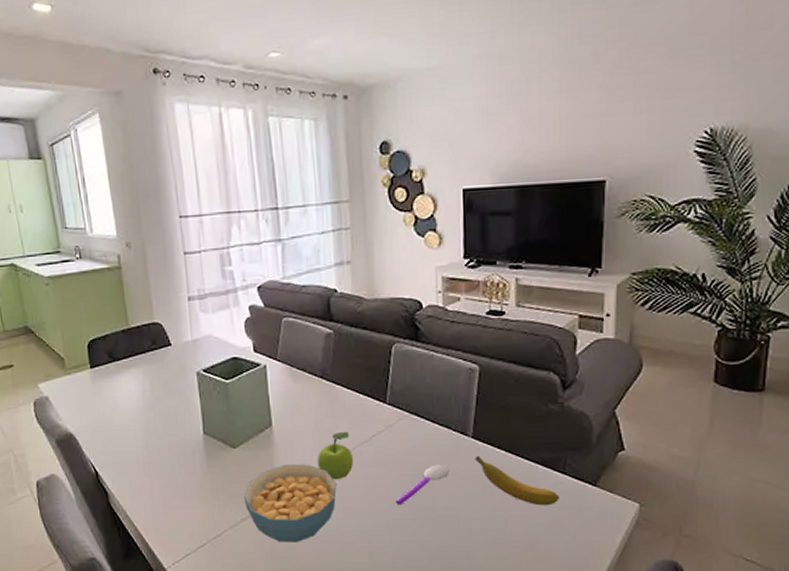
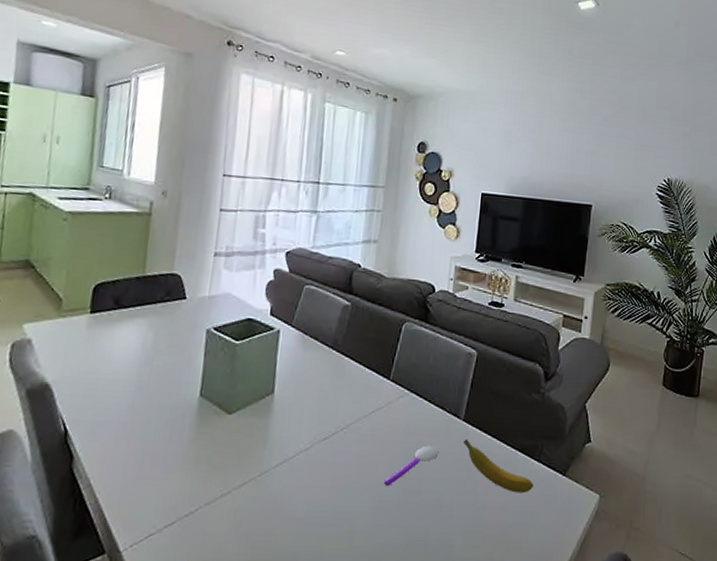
cereal bowl: present [243,464,337,542] -> none [228,435,329,523]
fruit: present [316,431,353,480] -> none [312,404,350,456]

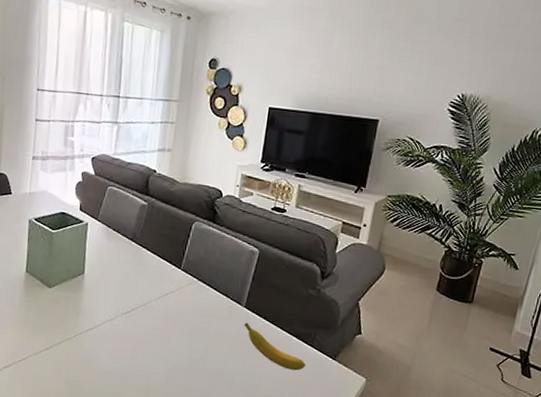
spoon: present [384,445,438,486] -> none [175,325,222,354]

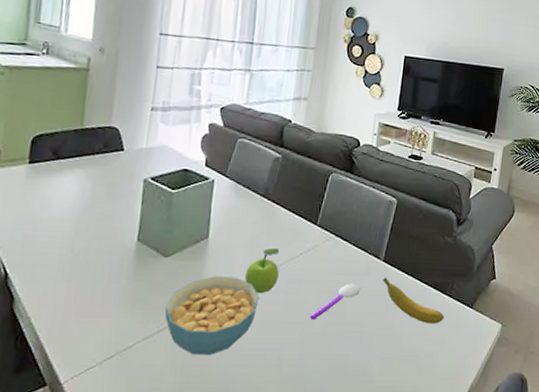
cereal bowl: none [50,307,130,374] -> present [164,276,260,355]
fruit: none [116,287,147,327] -> present [244,247,280,294]
spoon: none [175,325,222,354] -> present [310,283,360,319]

